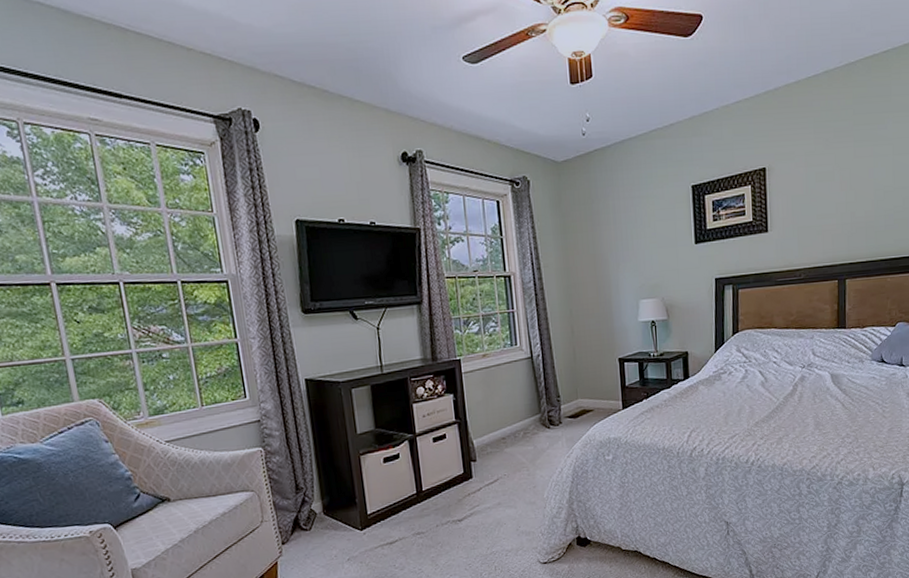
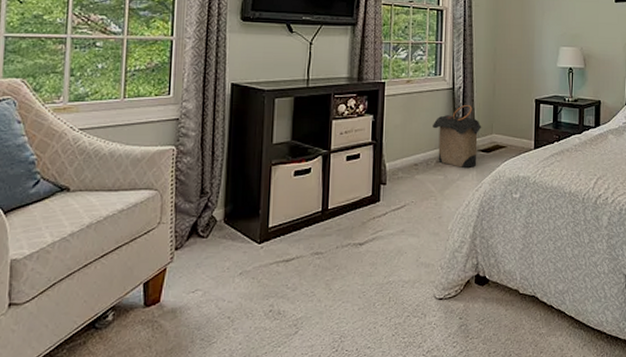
laundry hamper: none [515,372,566,437] -> present [433,104,482,169]

